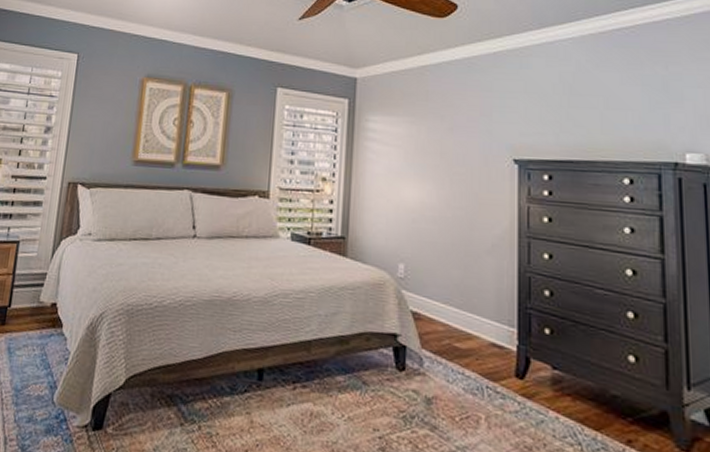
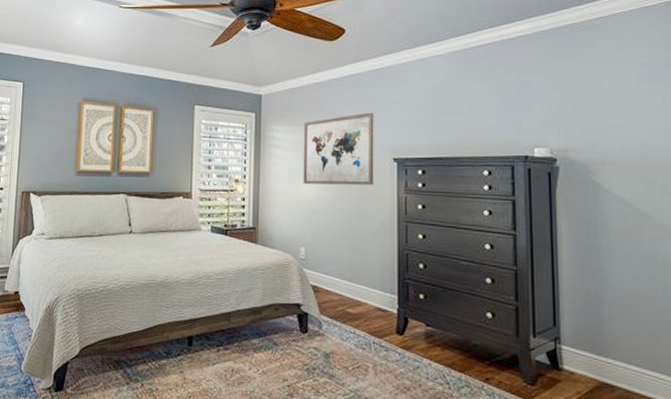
wall art: none [403,103,491,192] -> present [303,112,374,186]

